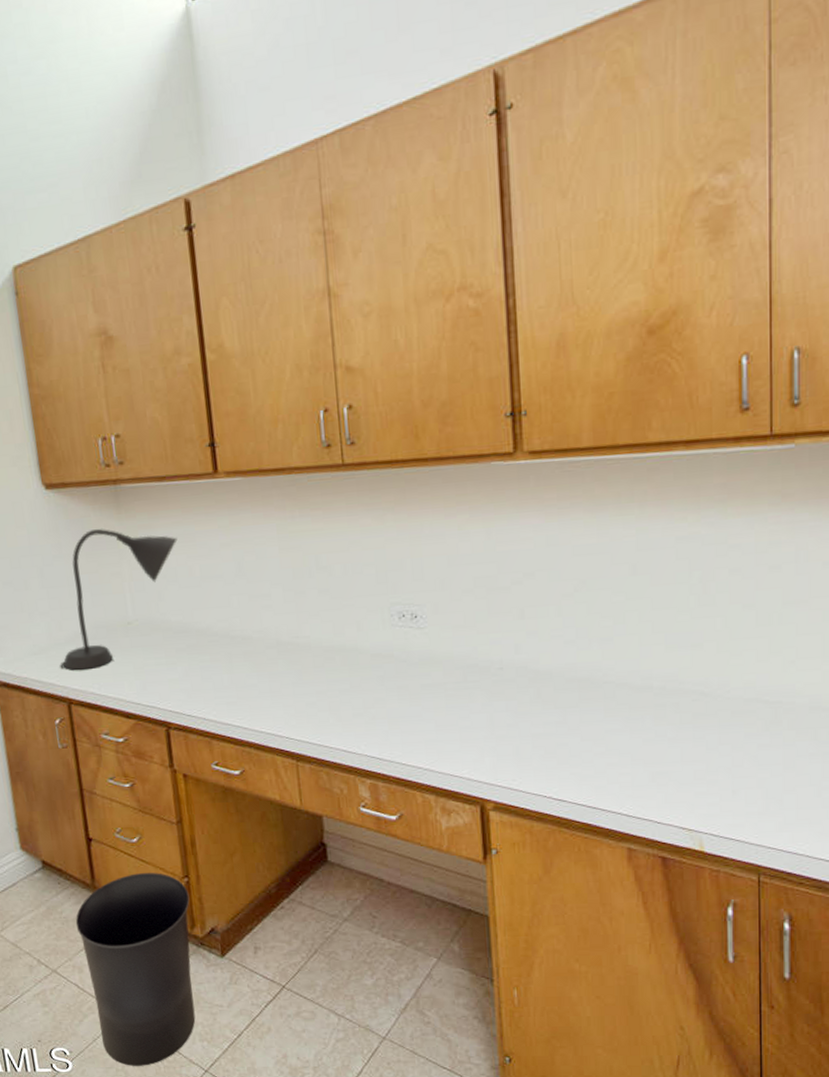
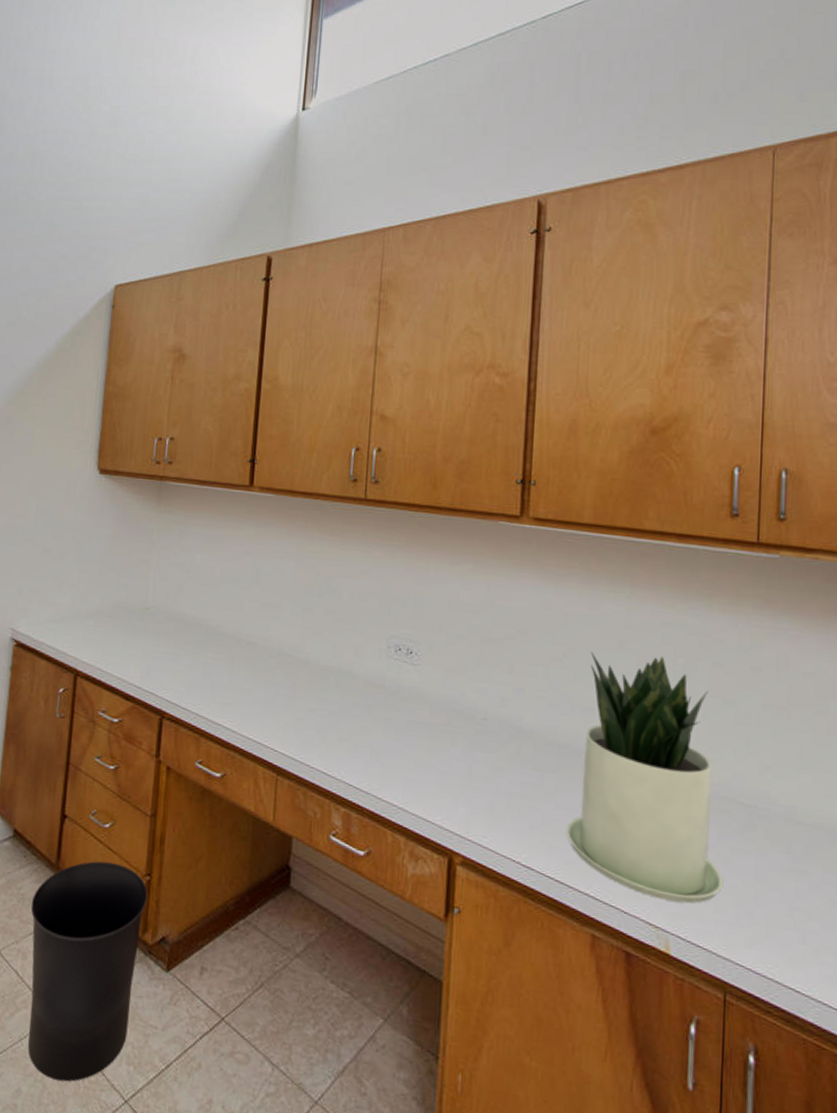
desk lamp: present [60,529,178,670] -> none [75,517,206,646]
planter: none [593,572,752,805] -> present [566,652,724,904]

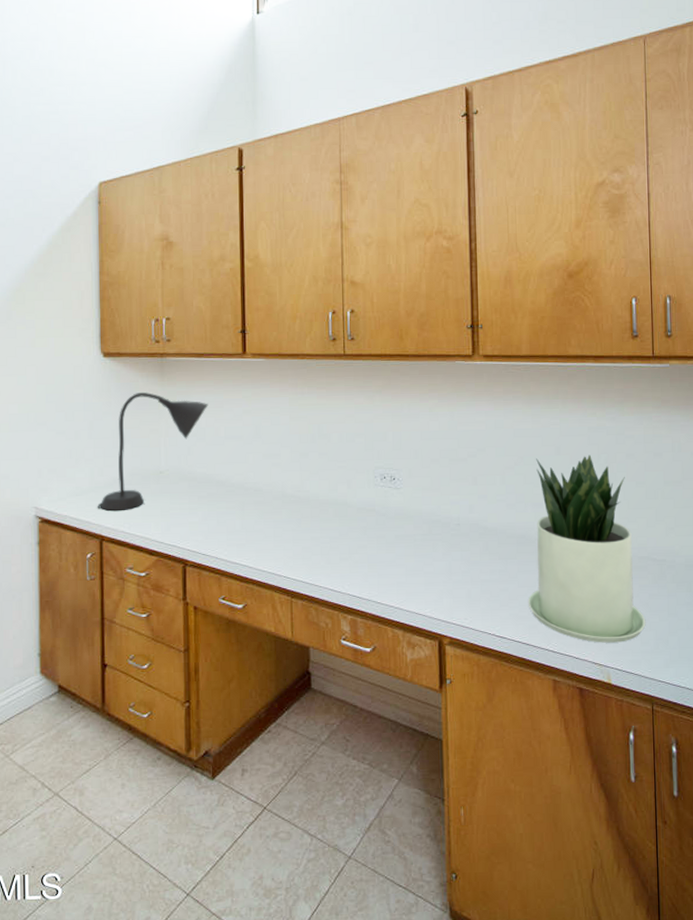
waste bin: present [28,861,148,1082] -> none [82,698,189,891]
desk lamp: none [75,517,206,646] -> present [97,392,208,511]

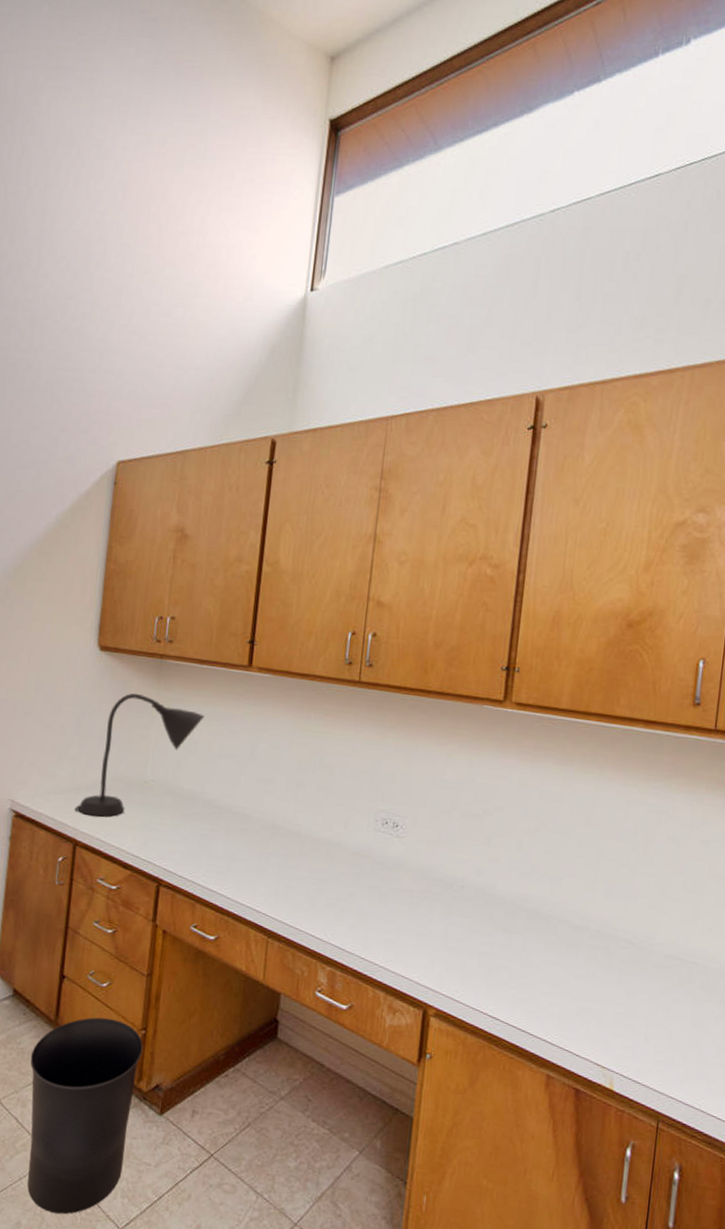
waste bin: none [82,698,189,891] -> present [27,1017,143,1215]
planter: present [527,455,646,643] -> none [529,826,664,1047]

